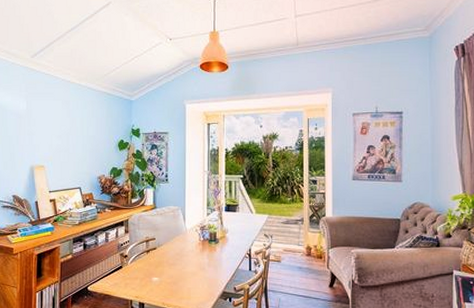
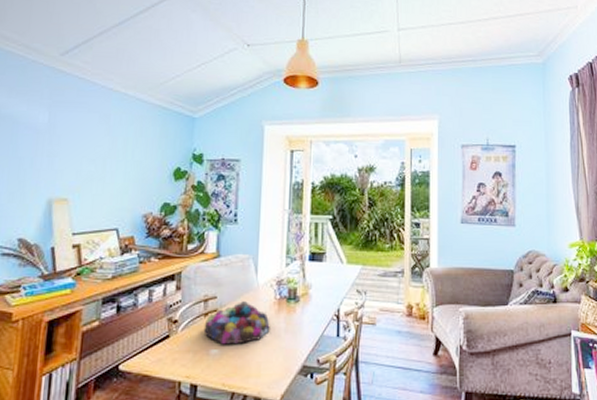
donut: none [147,242,197,274] -> present [204,301,270,345]

